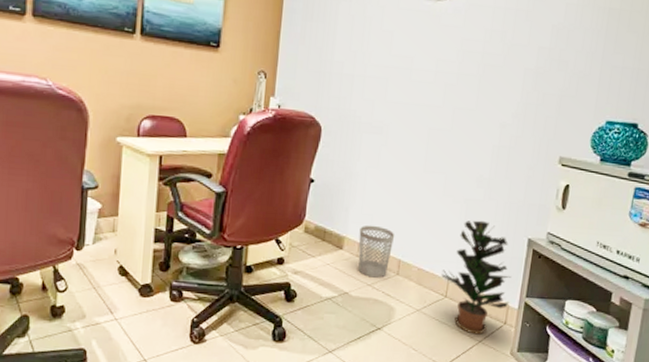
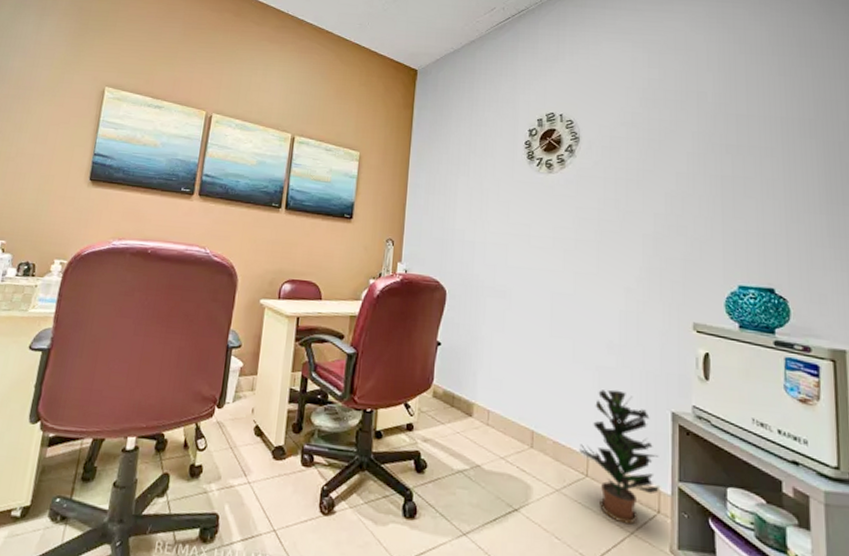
wastebasket: present [358,225,395,278] -> none [488,391,526,451]

